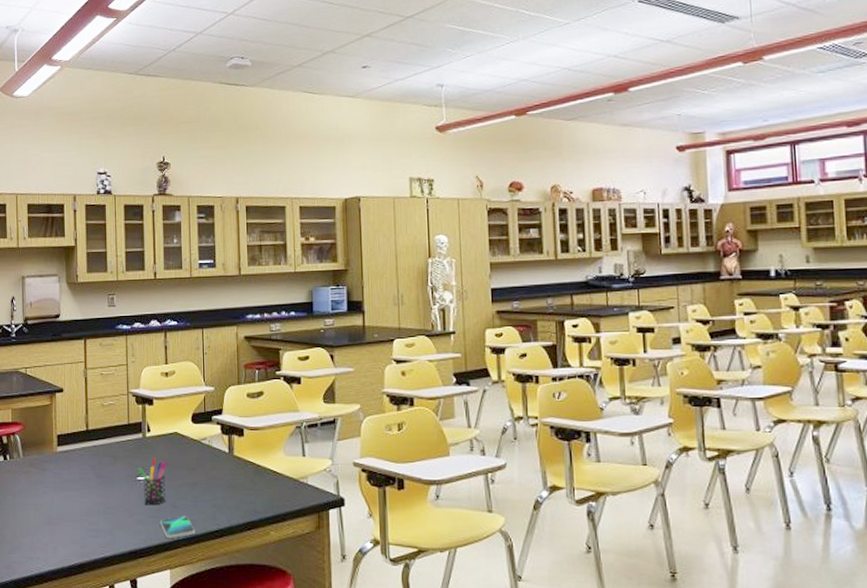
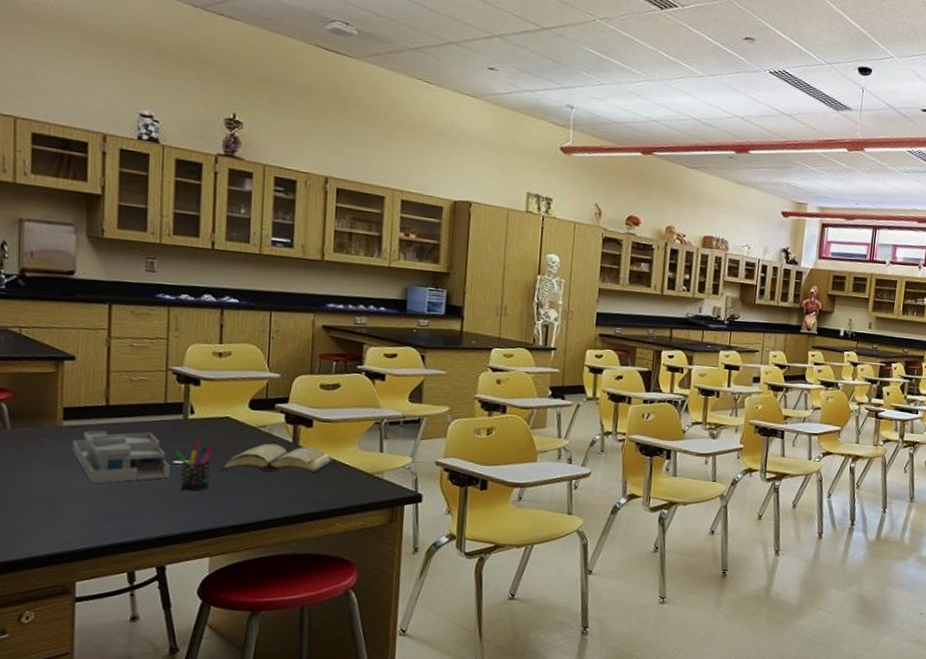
desk organizer: none [65,452,136,503] -> present [72,430,171,484]
smartphone: present [159,515,196,538] -> none [199,503,245,526]
diary: none [173,455,263,484] -> present [221,443,333,473]

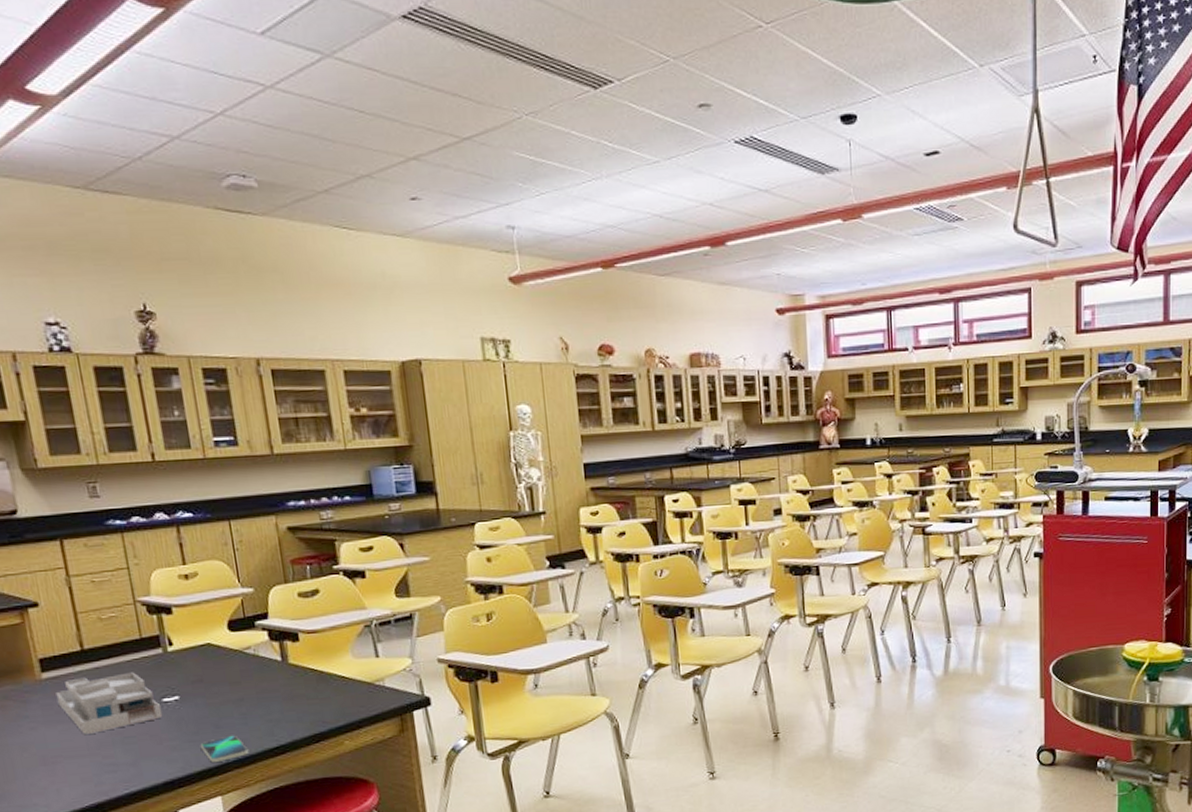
pen holder: present [174,441,214,491] -> none [162,674,205,729]
smartphone: none [199,503,245,526] -> present [200,735,249,762]
diary: present [221,443,333,473] -> none [212,662,328,702]

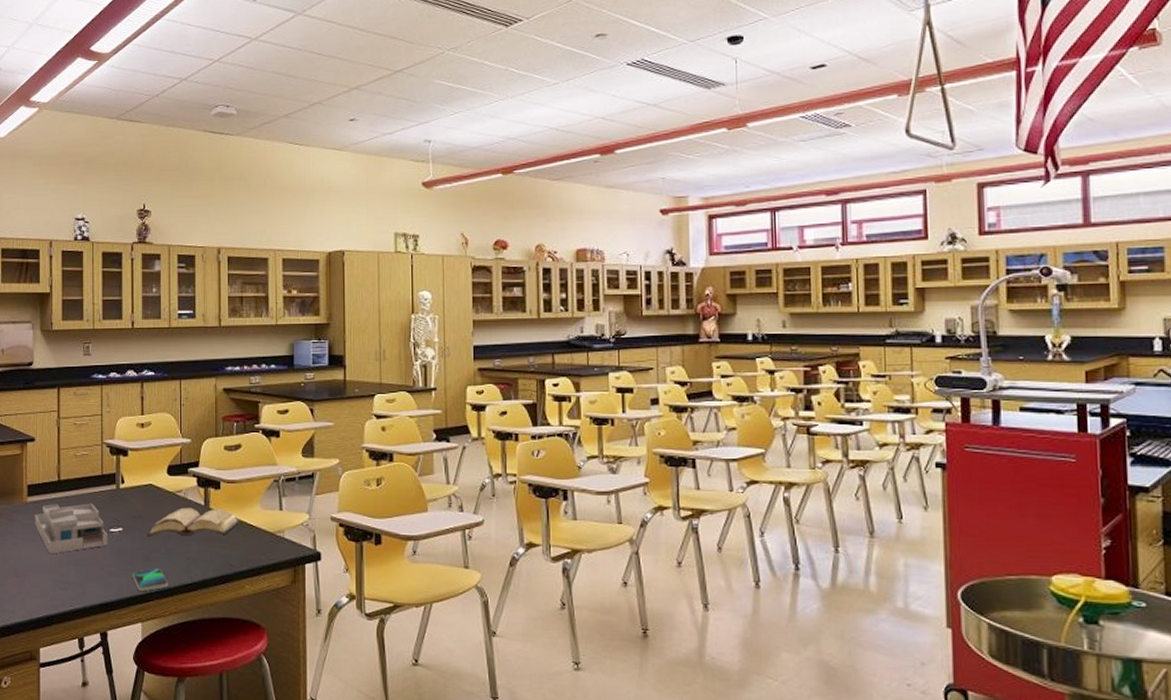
diary: none [212,662,328,702] -> present [147,507,239,536]

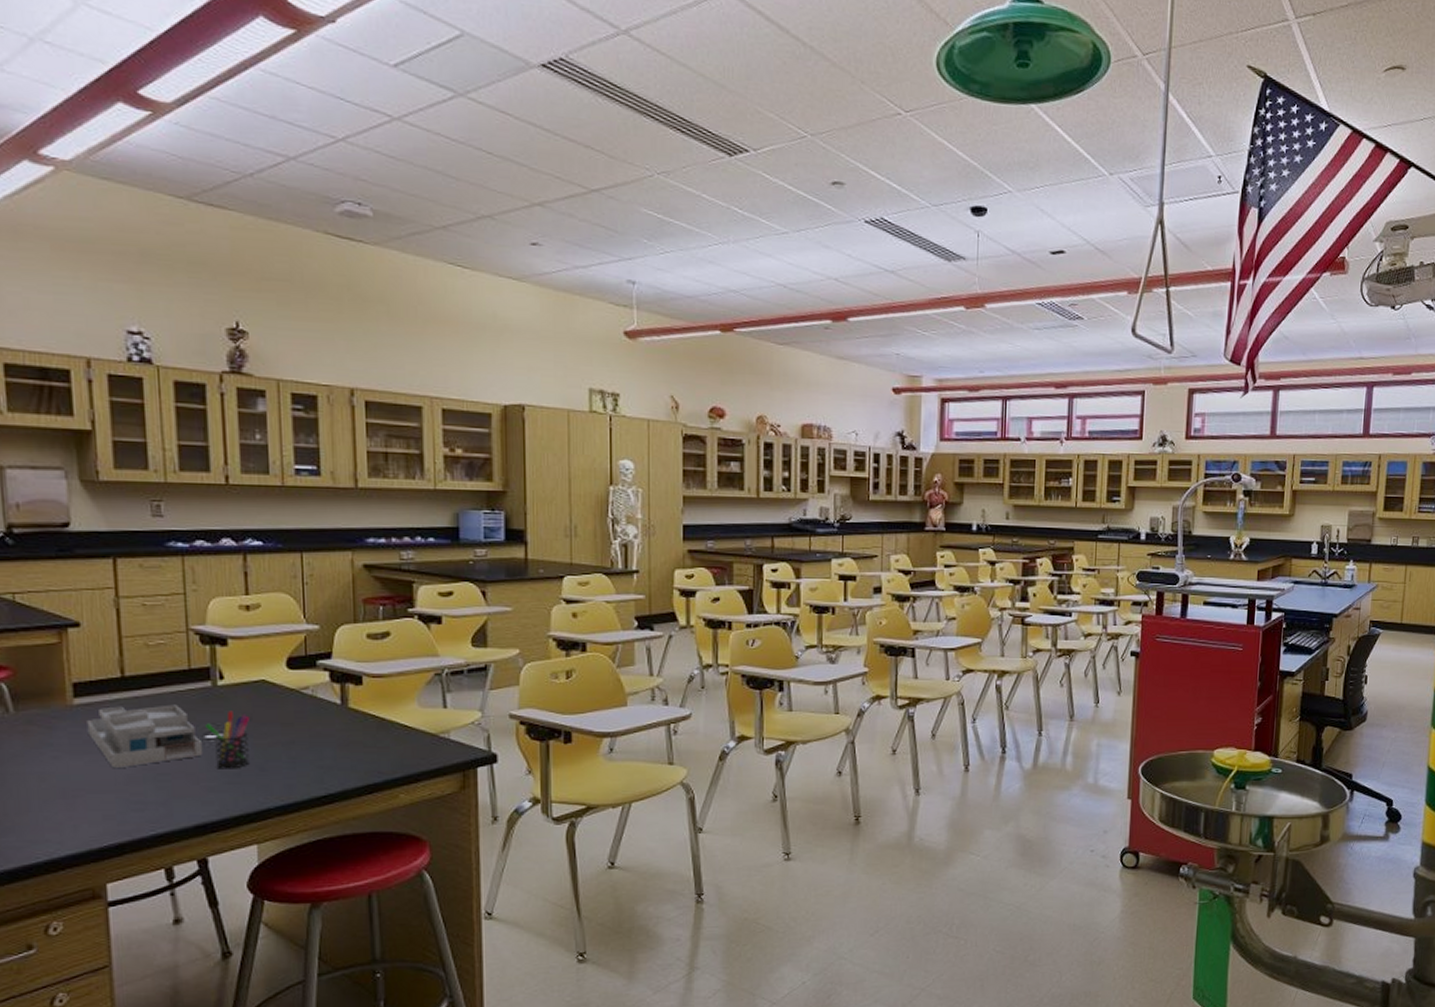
pen holder: none [111,509,141,558] -> present [205,710,251,769]
smartphone: present [132,568,169,591] -> none [240,779,294,807]
diary: present [147,507,239,536] -> none [260,707,389,743]

